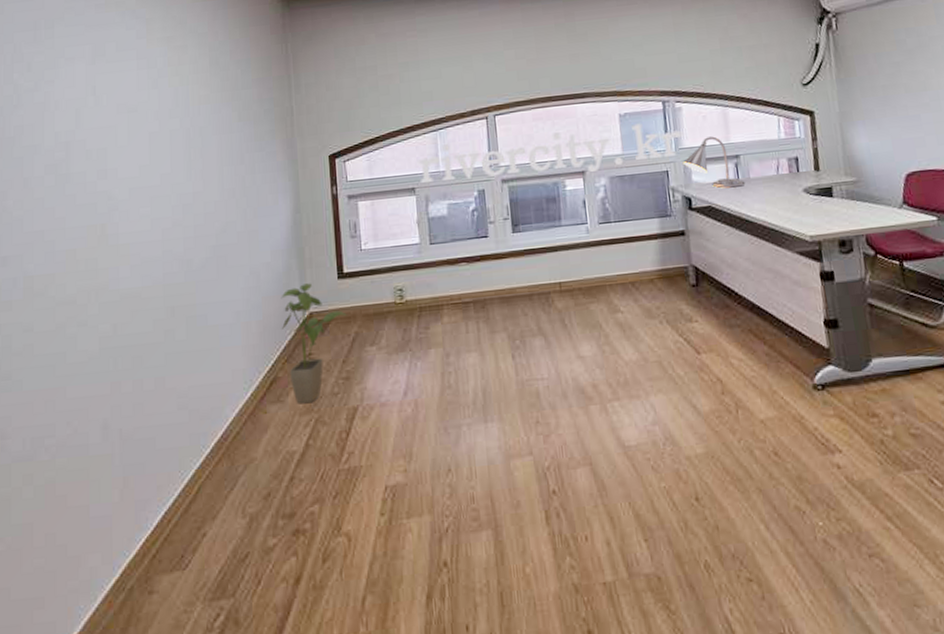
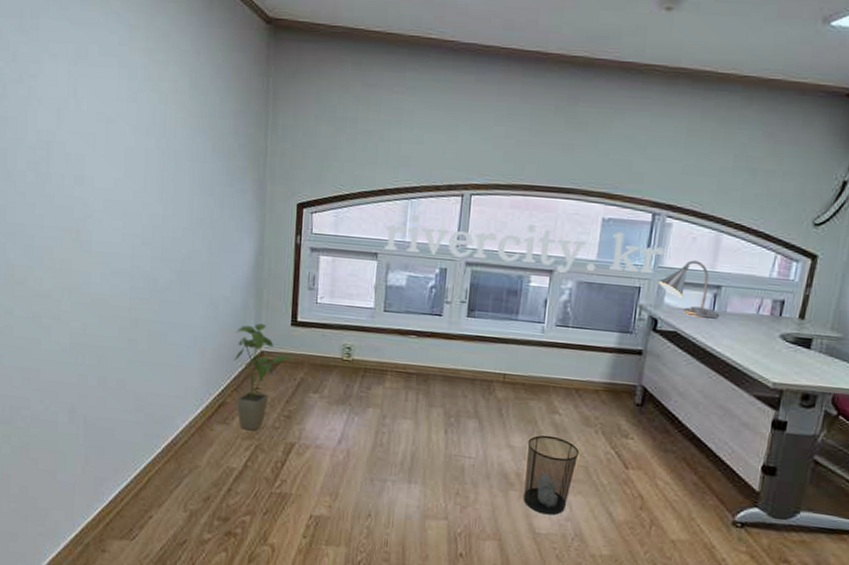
waste bin: none [596,336,650,424] -> present [523,435,580,515]

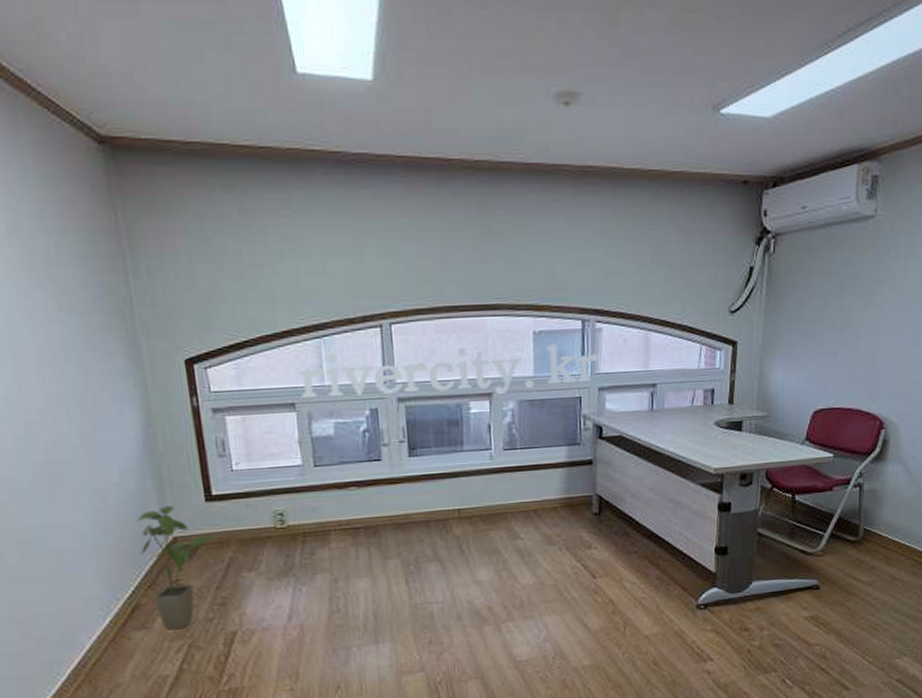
waste bin: present [523,435,580,515] -> none [494,562,547,642]
table lamp: present [658,260,720,319] -> none [597,362,659,418]

